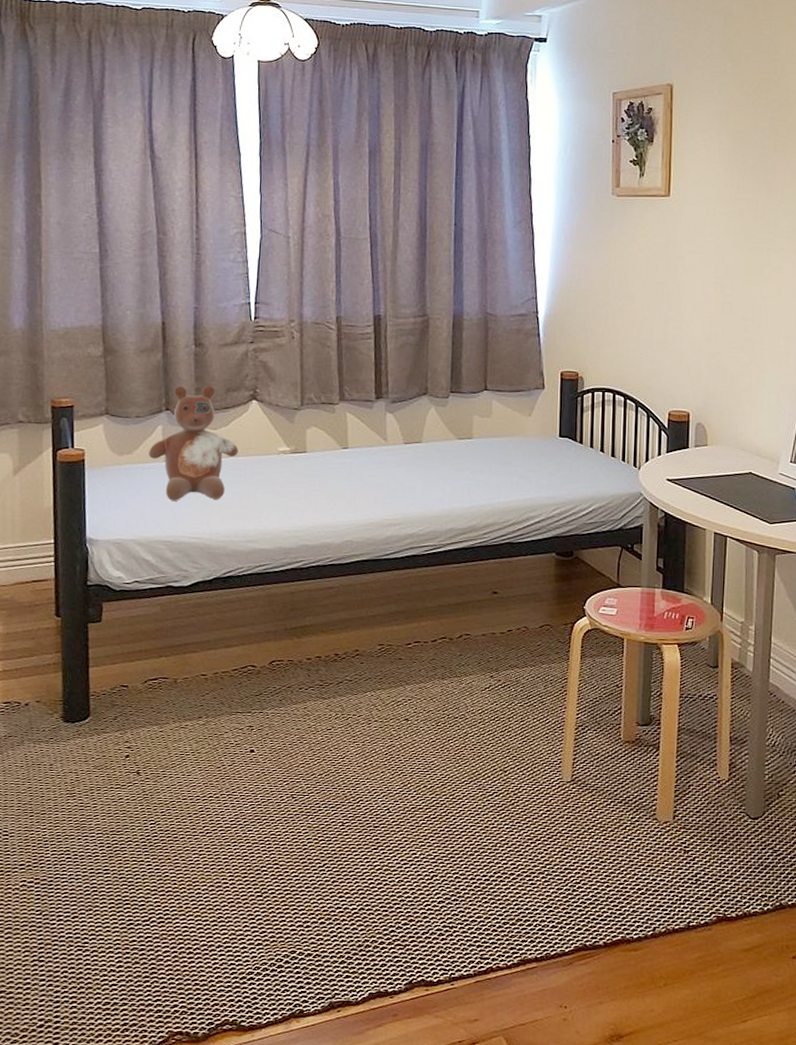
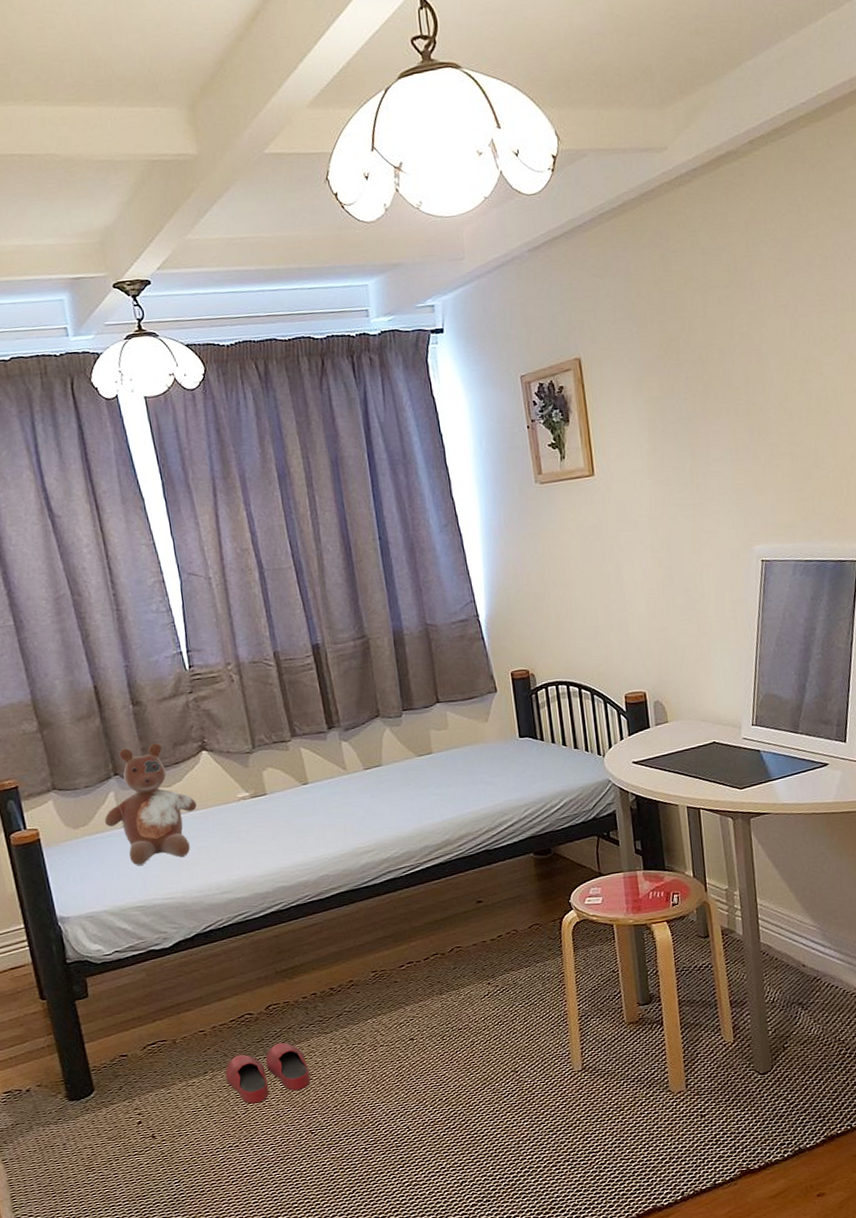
slippers: none [218,699,301,757] -> present [225,1042,311,1104]

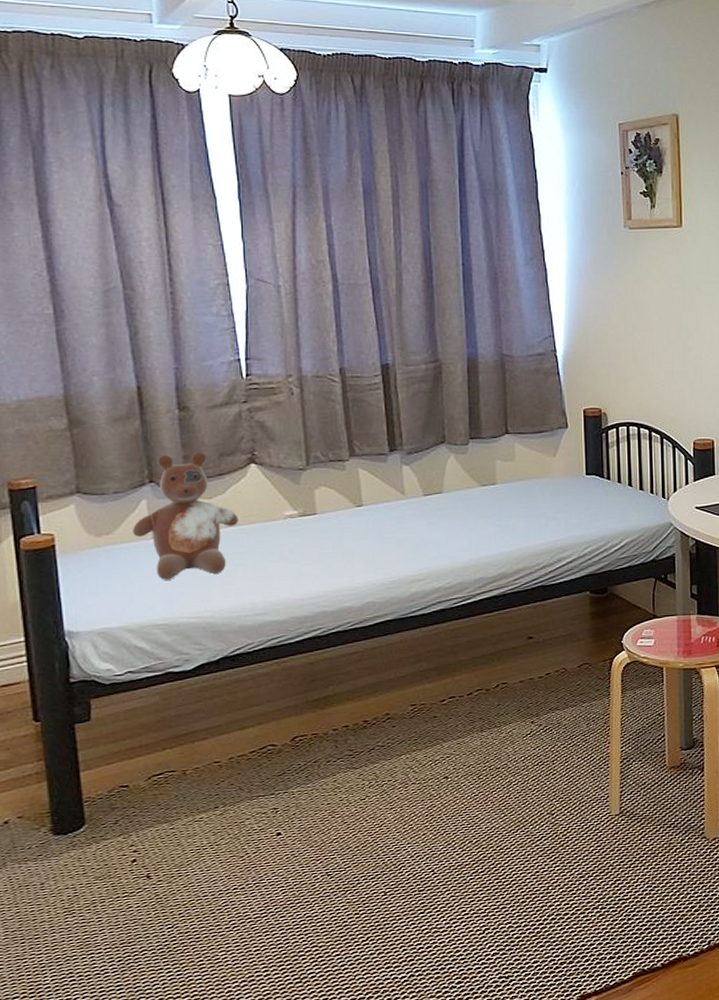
slippers: present [225,1042,311,1104] -> none [238,776,333,843]

